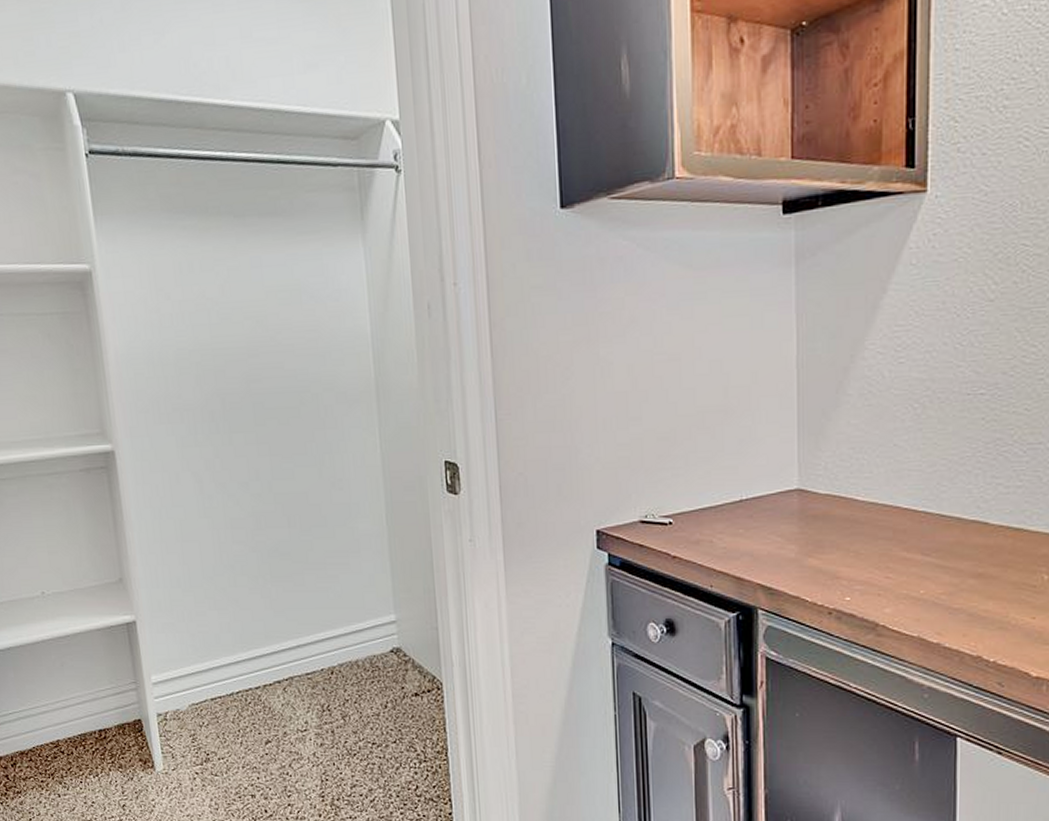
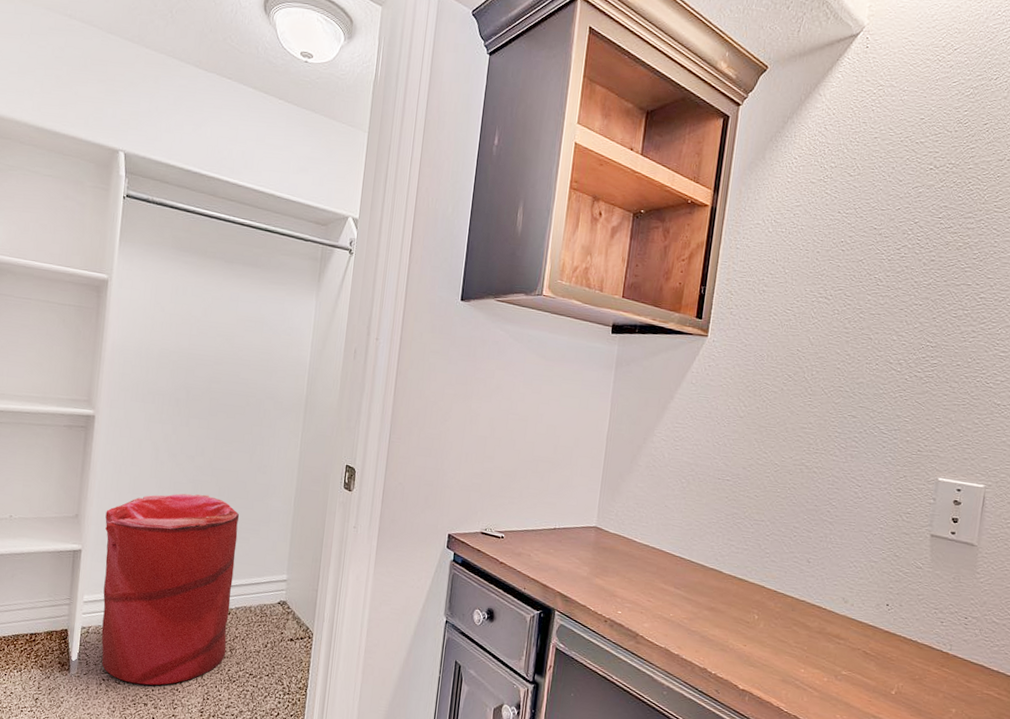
laundry hamper: none [154,528,338,773] -> present [101,493,240,685]

